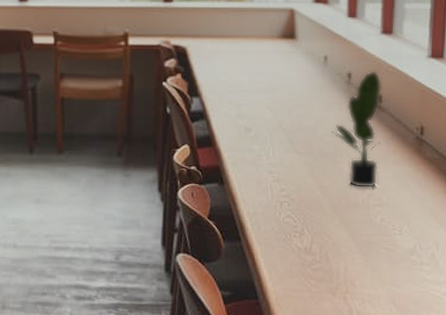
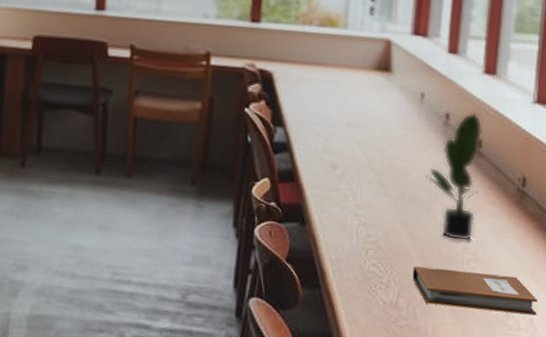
notebook: none [324,214,438,250] -> present [412,266,538,316]

